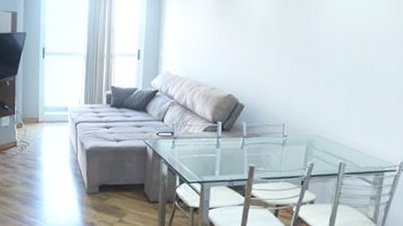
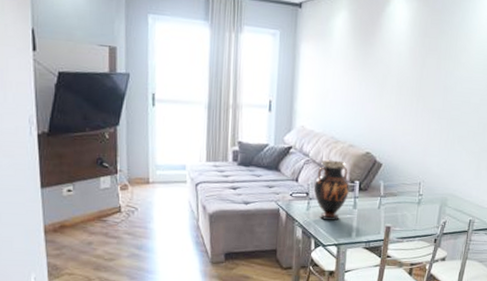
vase: none [178,102,213,159] -> present [313,160,351,220]

